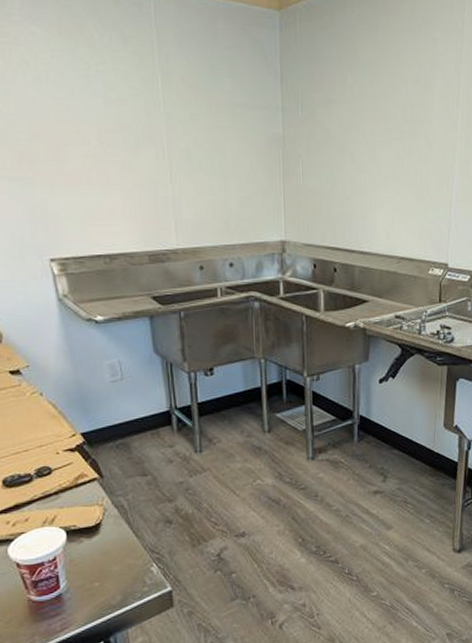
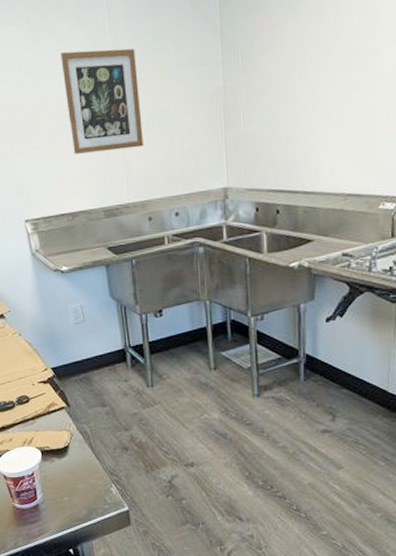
wall art: none [99,68,195,188] -> present [60,48,144,154]

